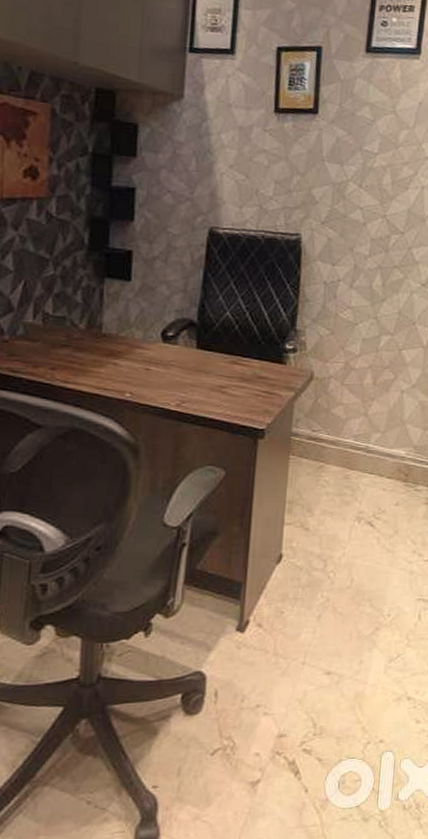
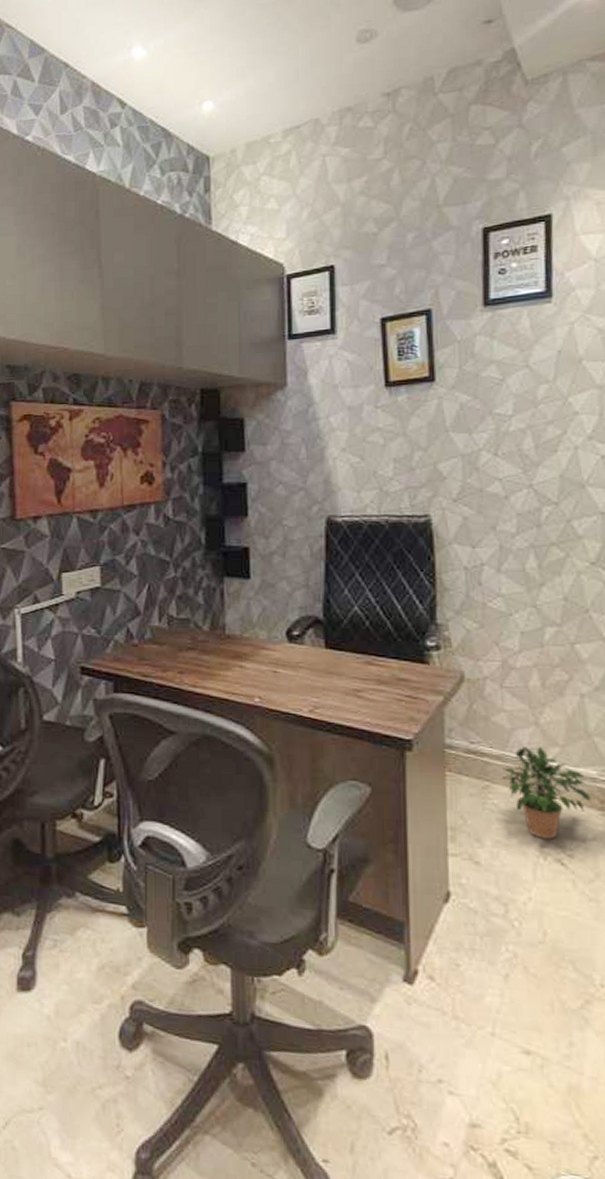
potted plant: none [333,431,400,507] -> present [501,743,592,840]

